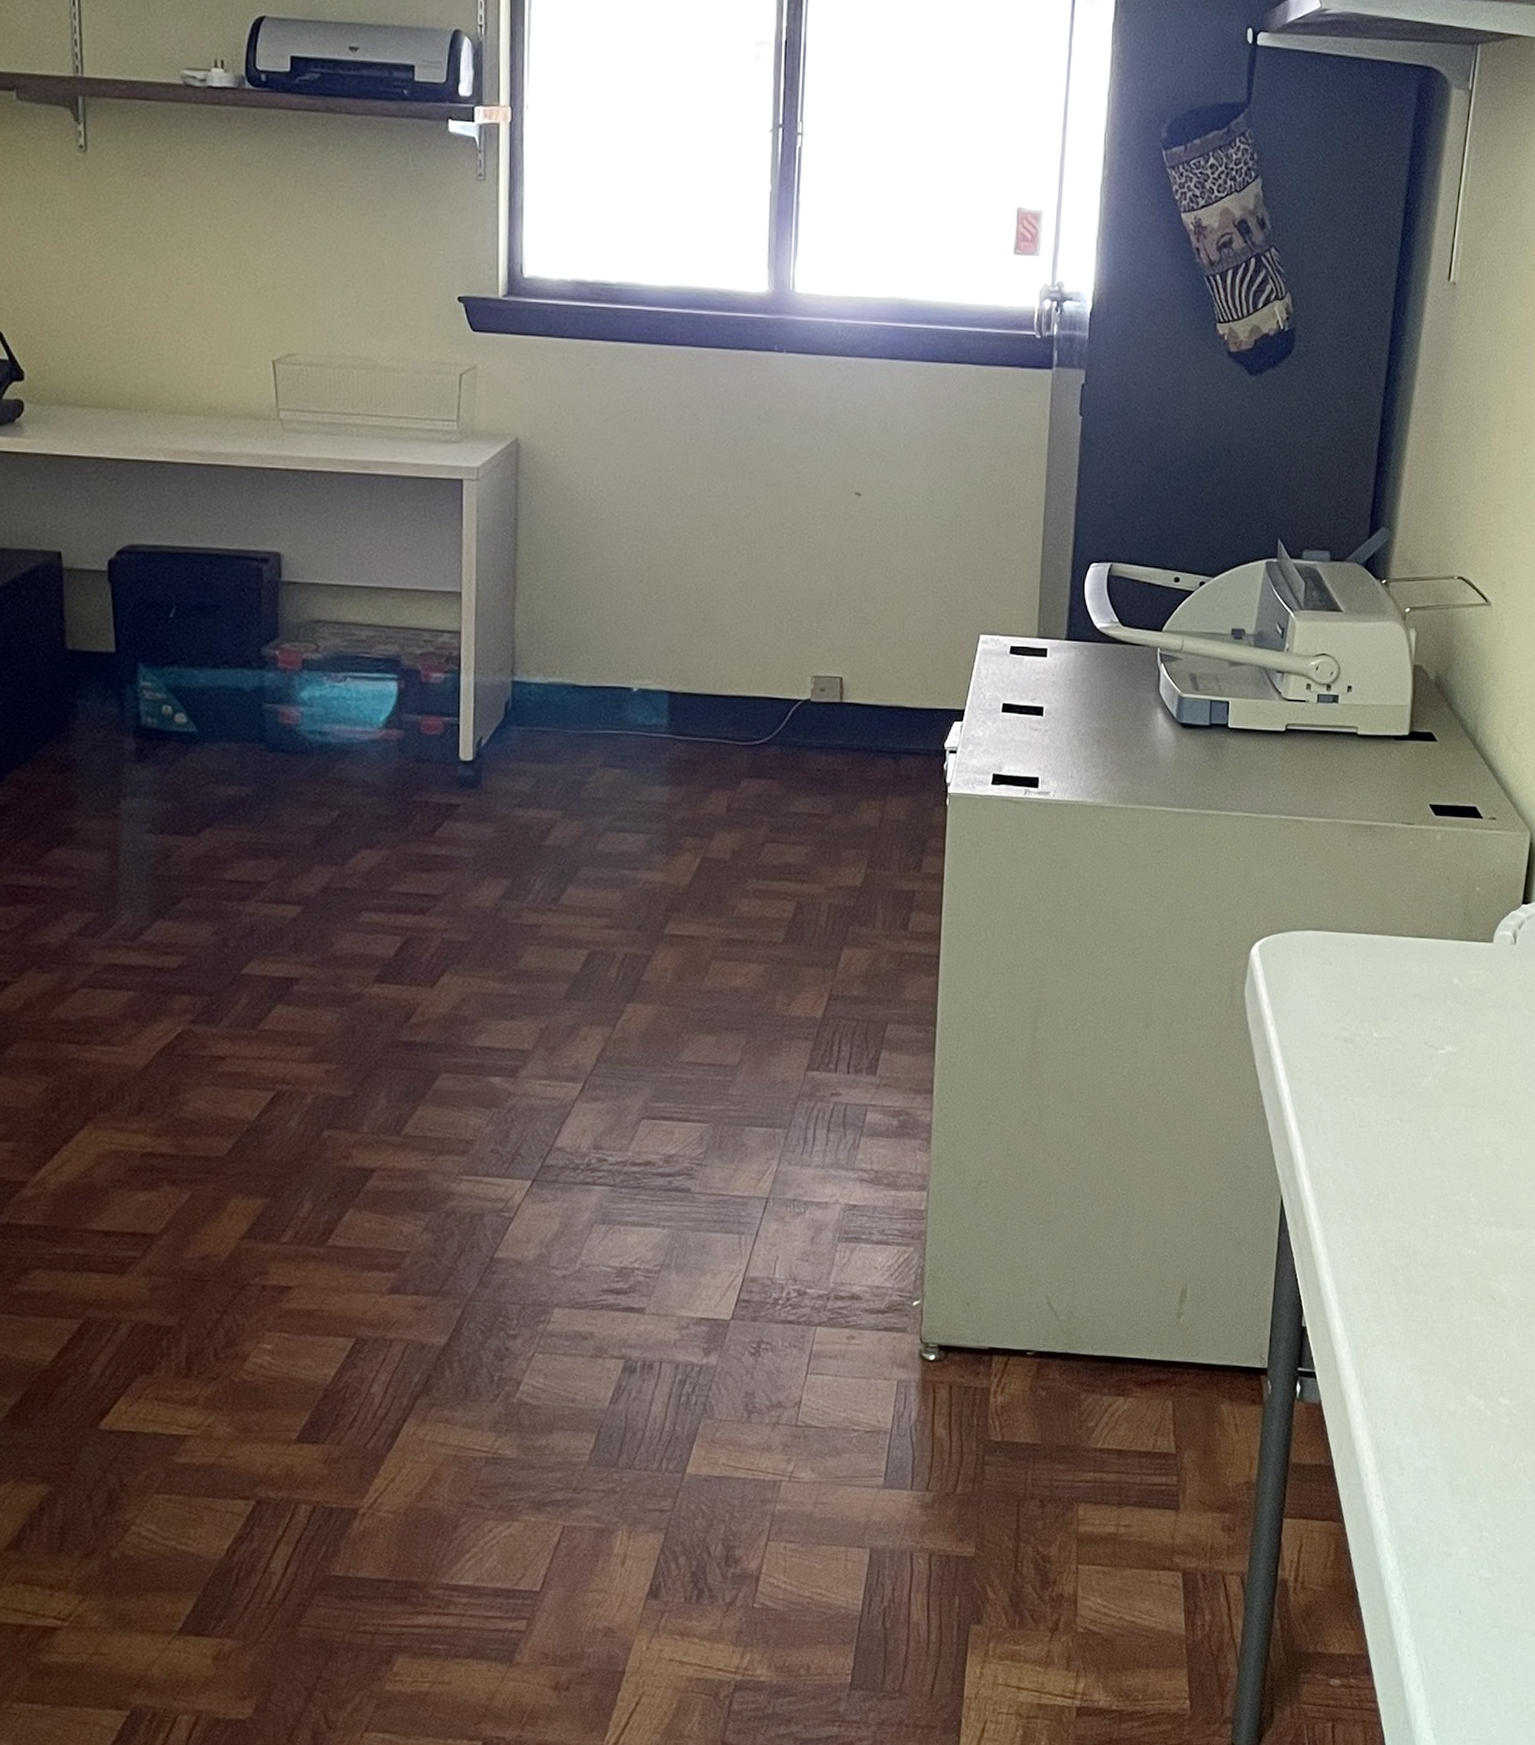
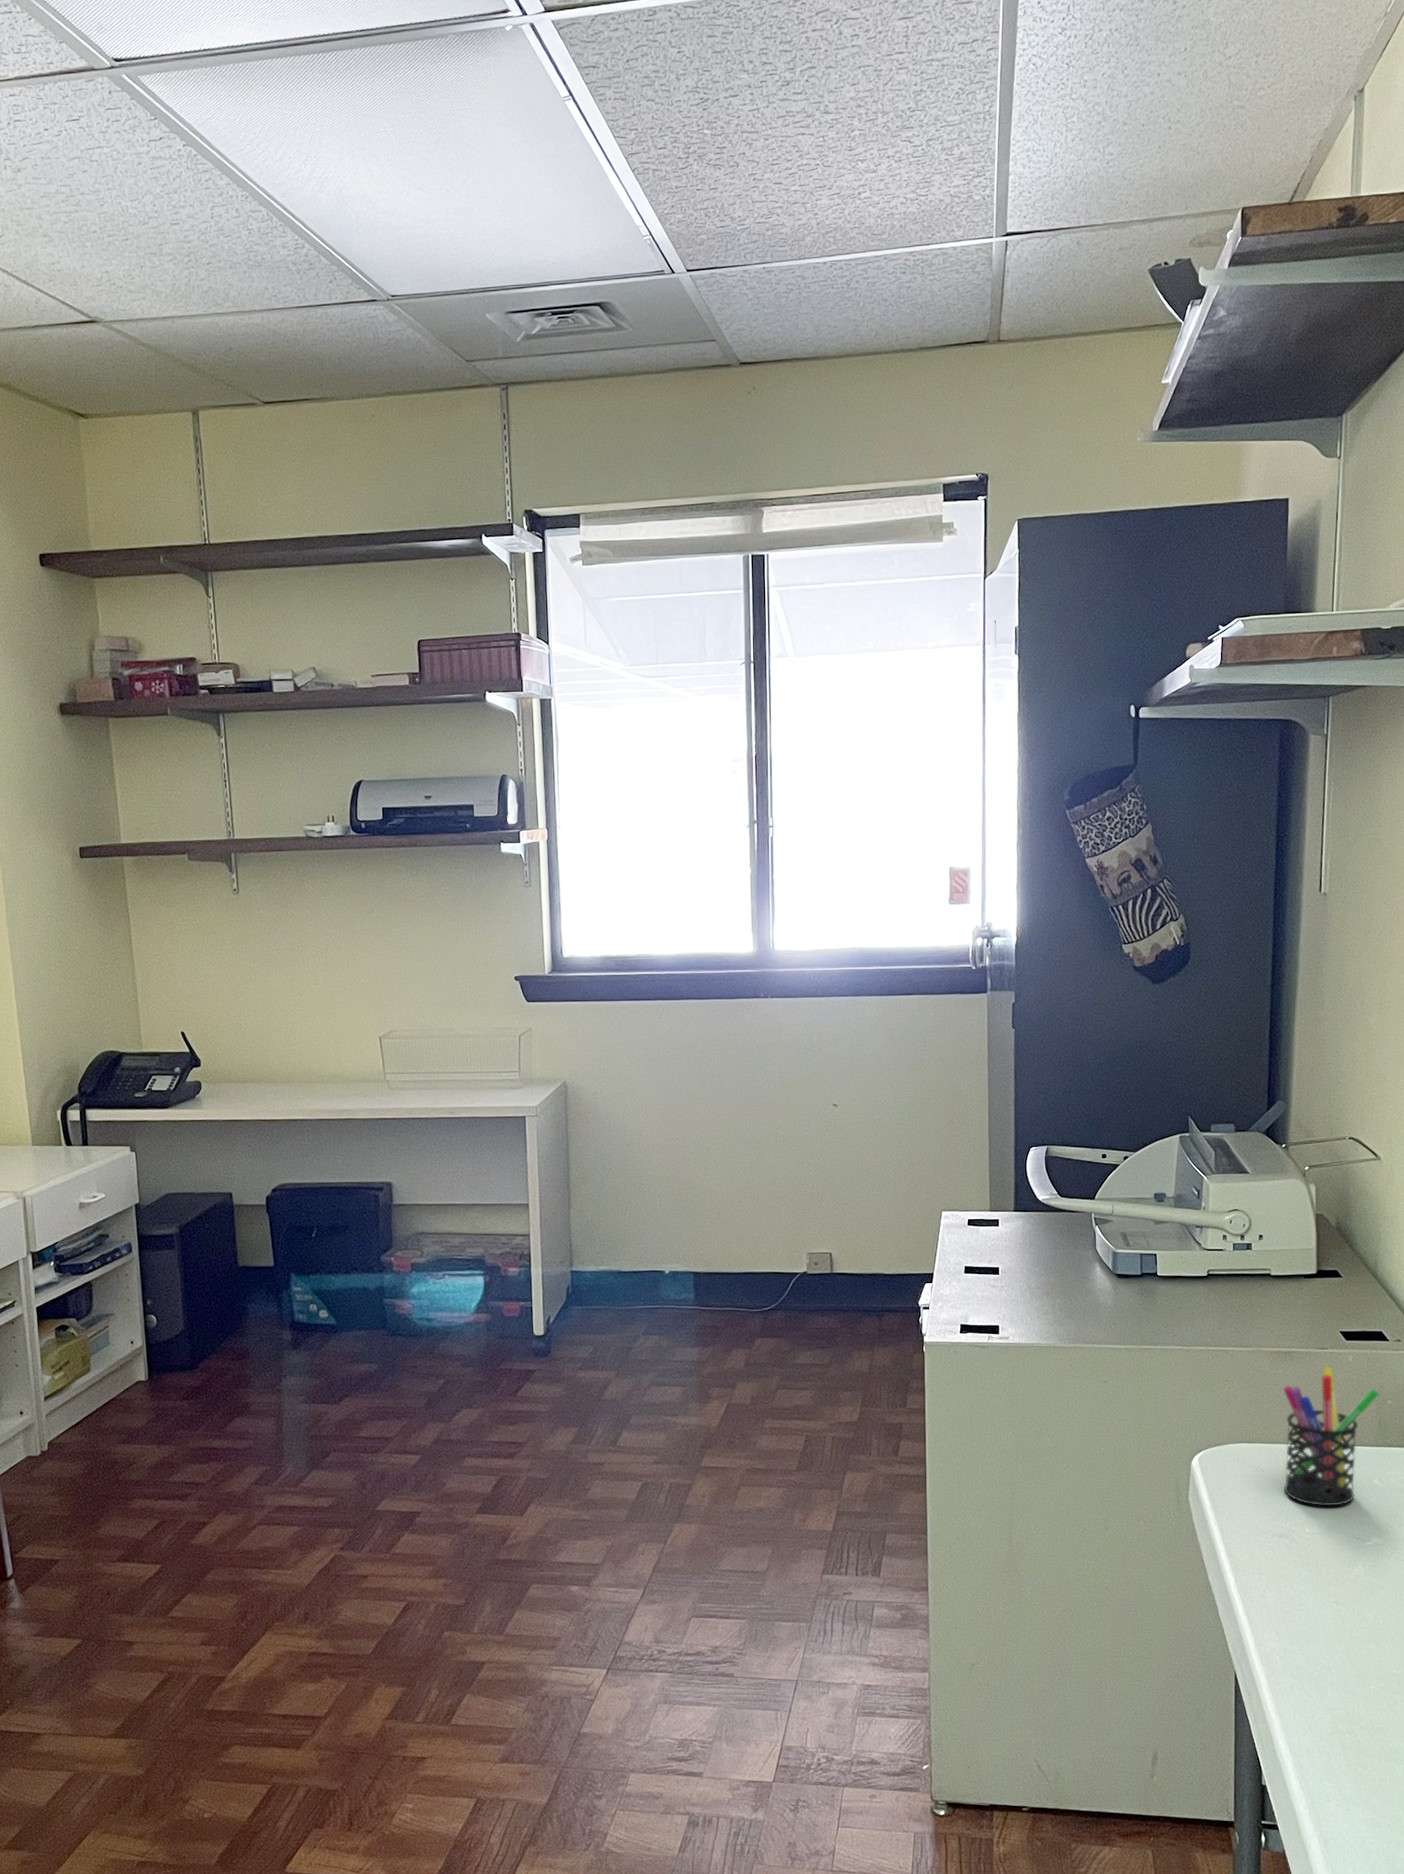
pen holder: none [1352,845,1467,1008] -> present [1282,1366,1379,1507]

